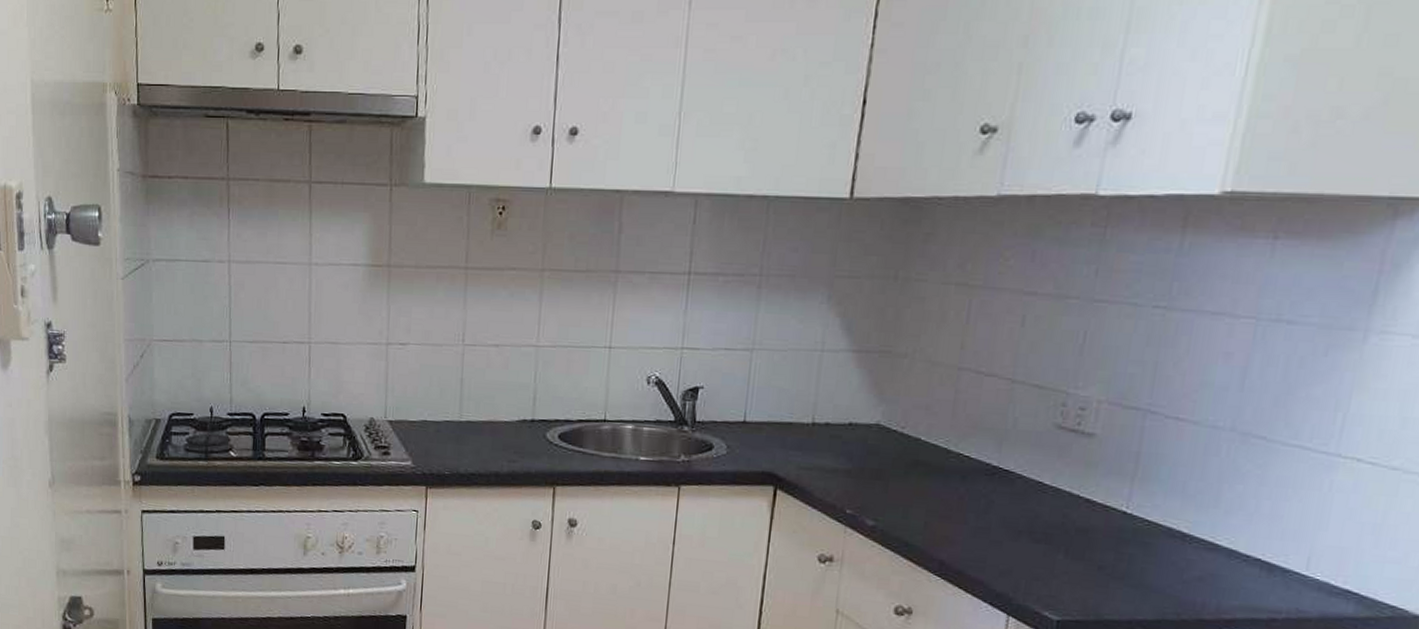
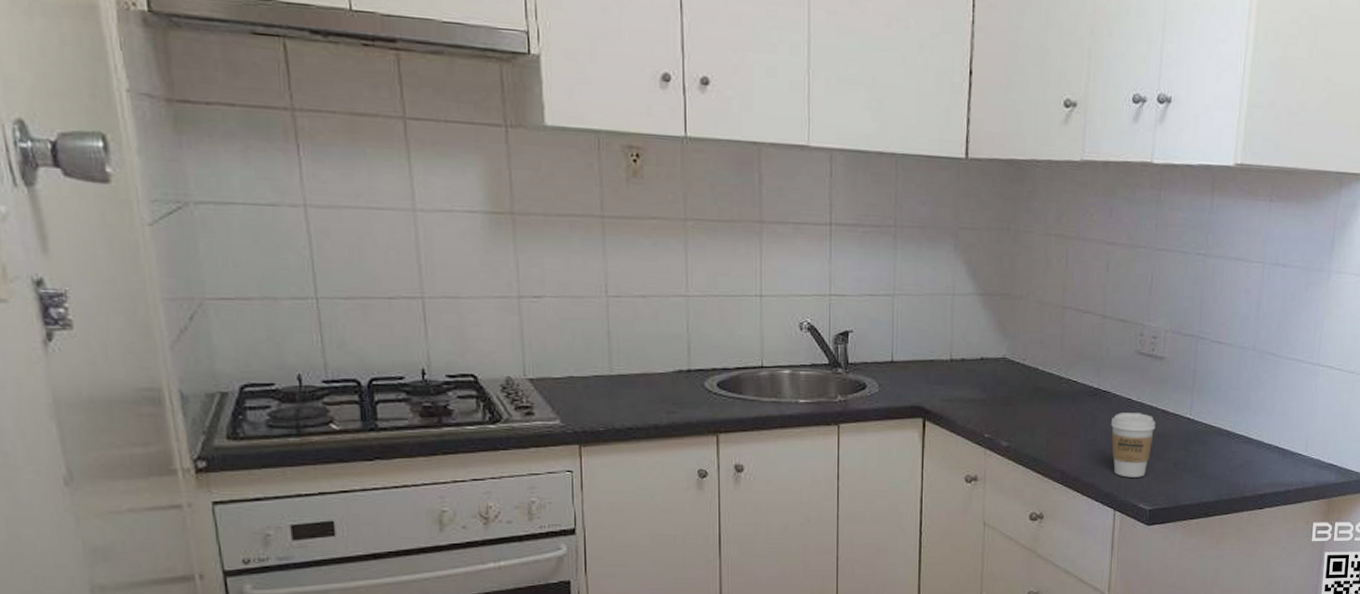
coffee cup: none [1010,498,1076,579] -> present [1110,413,1156,477]

